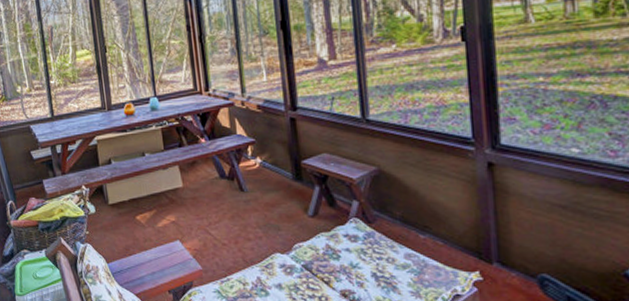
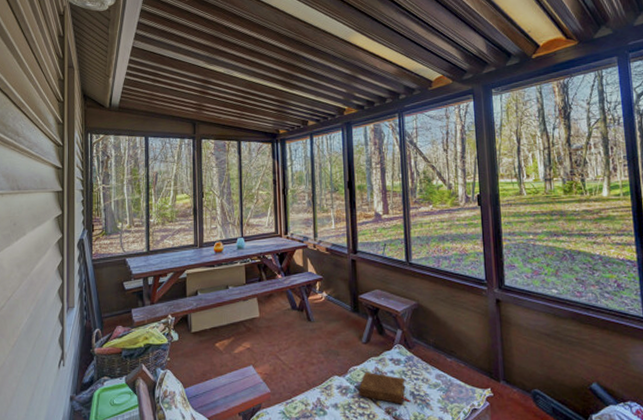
book: none [306,249,373,287] -> present [358,371,411,404]

